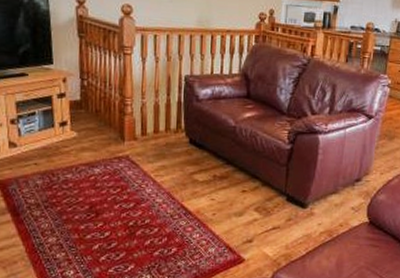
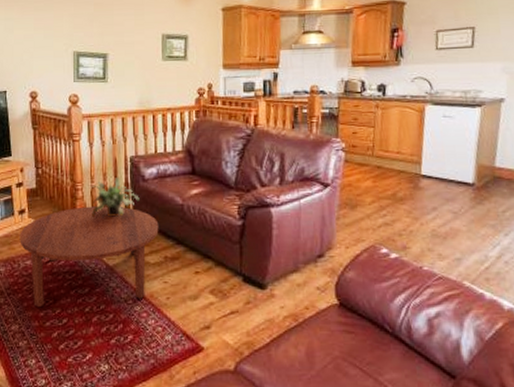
coffee table: none [60,122,210,221] -> present [19,206,159,308]
potted plant: none [141,94,192,135] -> present [90,176,140,219]

